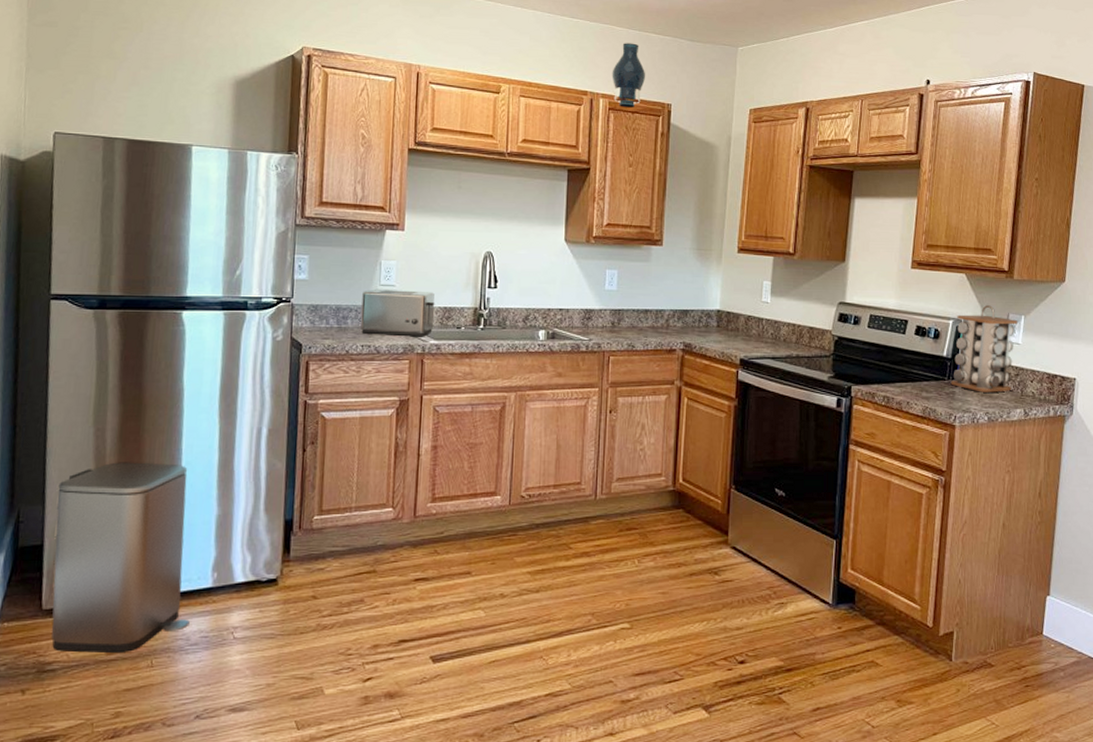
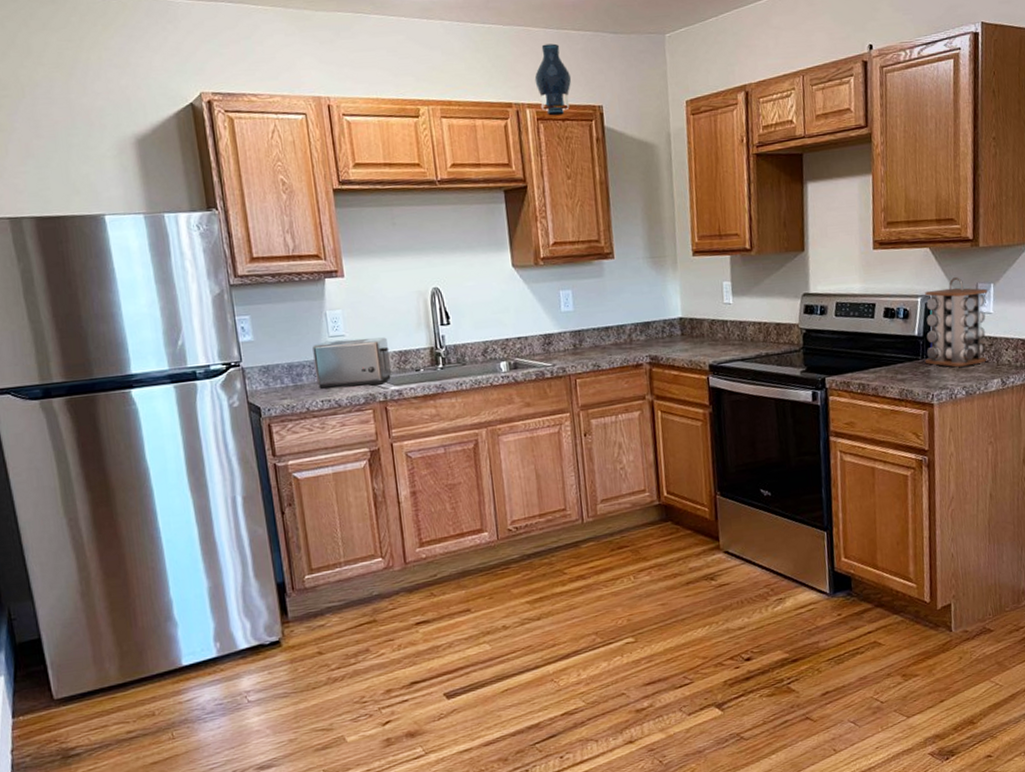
pedal bin: present [51,462,190,653] -> none [43,543,202,736]

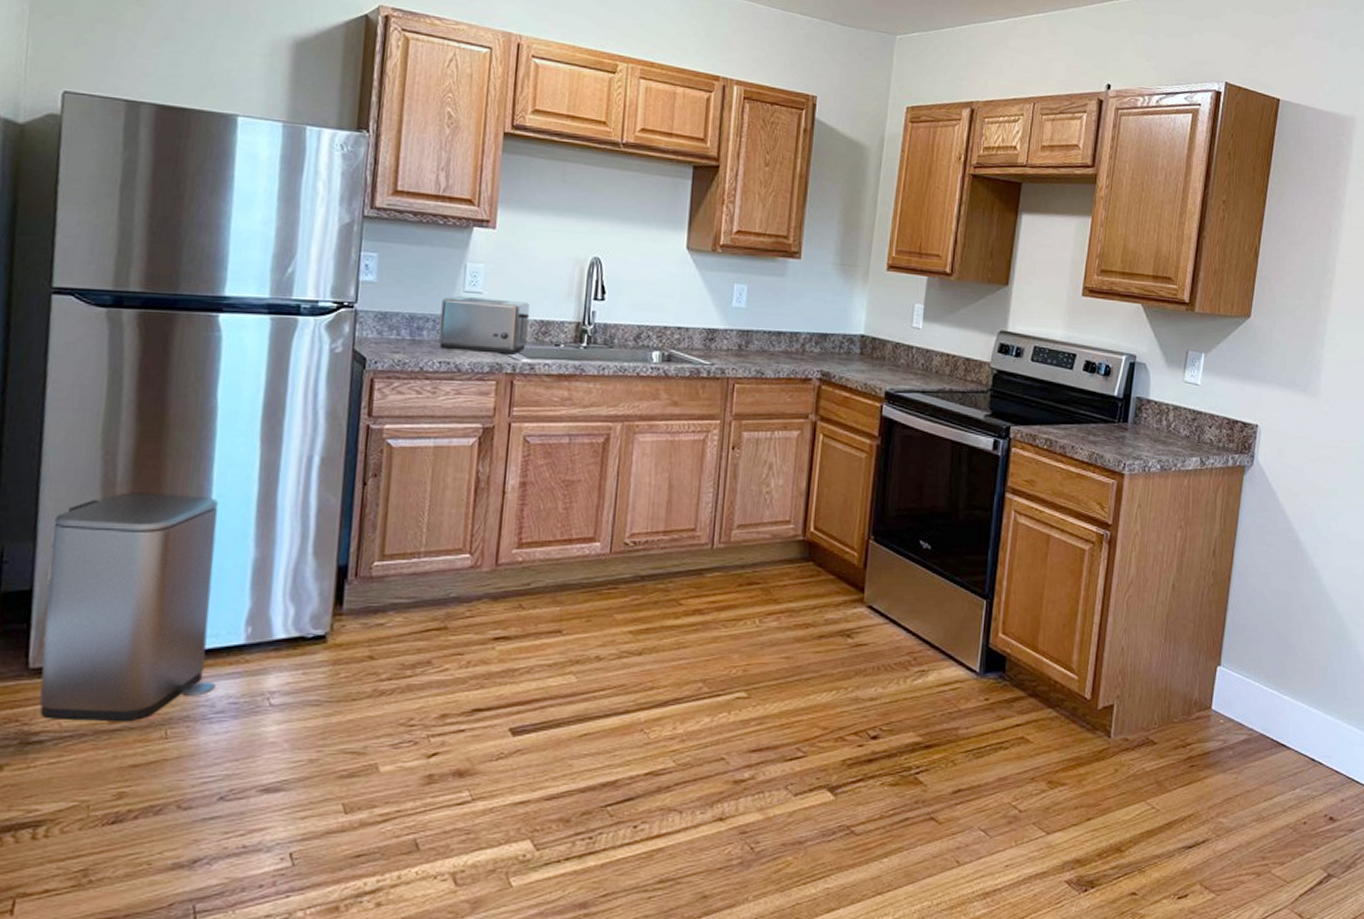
pedal bin: none [43,543,202,736] -> present [39,492,218,721]
vase: present [534,43,572,116] -> none [748,22,789,98]
spice rack: present [924,277,988,368] -> none [1121,340,1197,438]

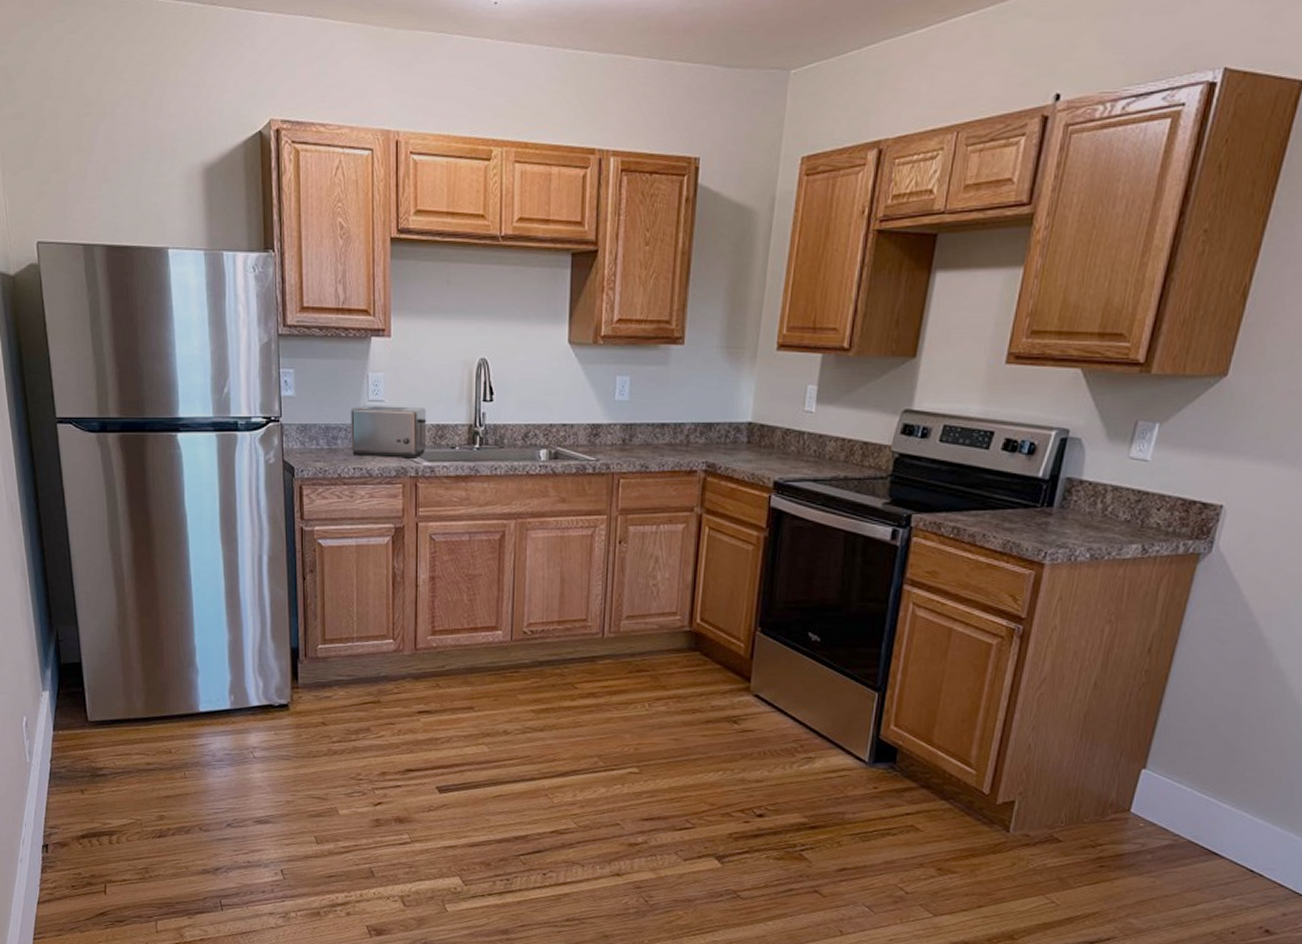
pedal bin: present [39,492,218,721] -> none [87,586,214,763]

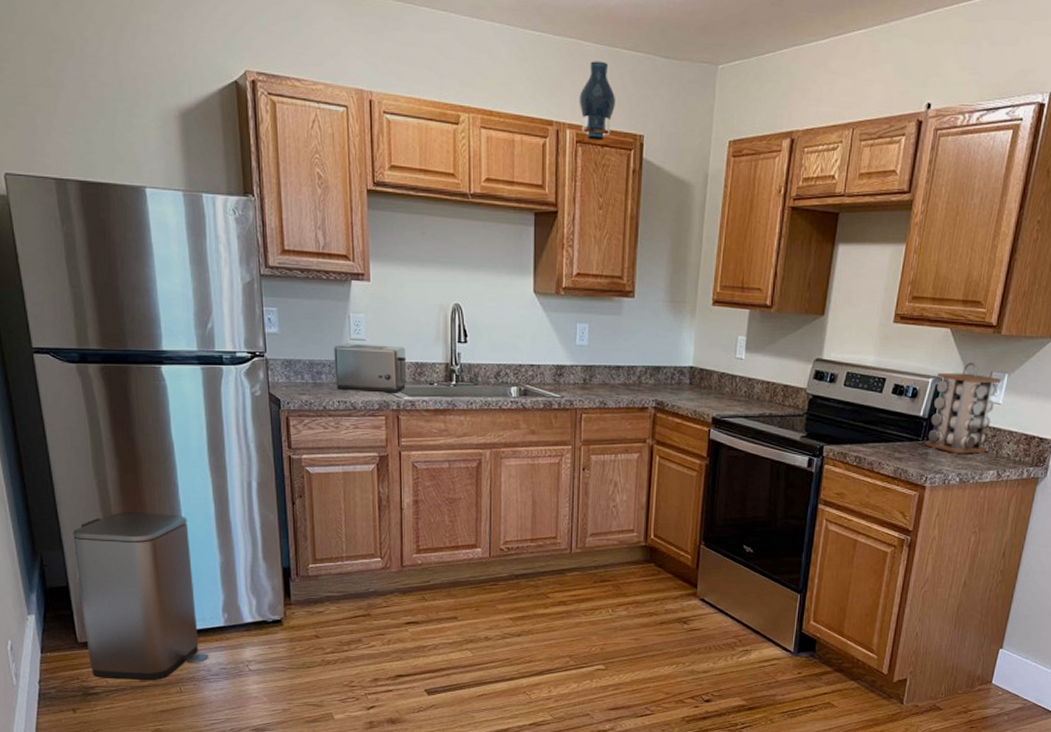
pedal bin: none [87,586,214,763] -> present [72,512,209,680]
vase: none [625,77,669,167] -> present [579,61,616,140]
spice rack: none [1044,410,1149,523] -> present [924,363,1001,454]

